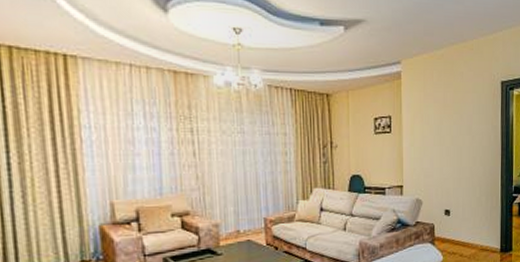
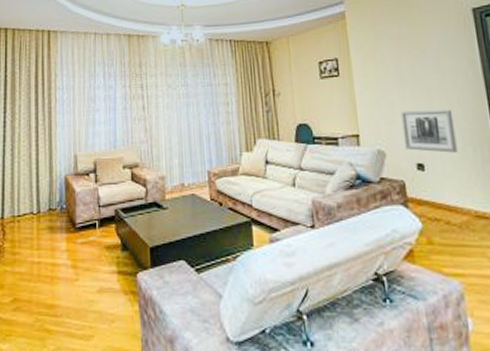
wall art: none [437,166,475,201] -> present [400,109,458,153]

